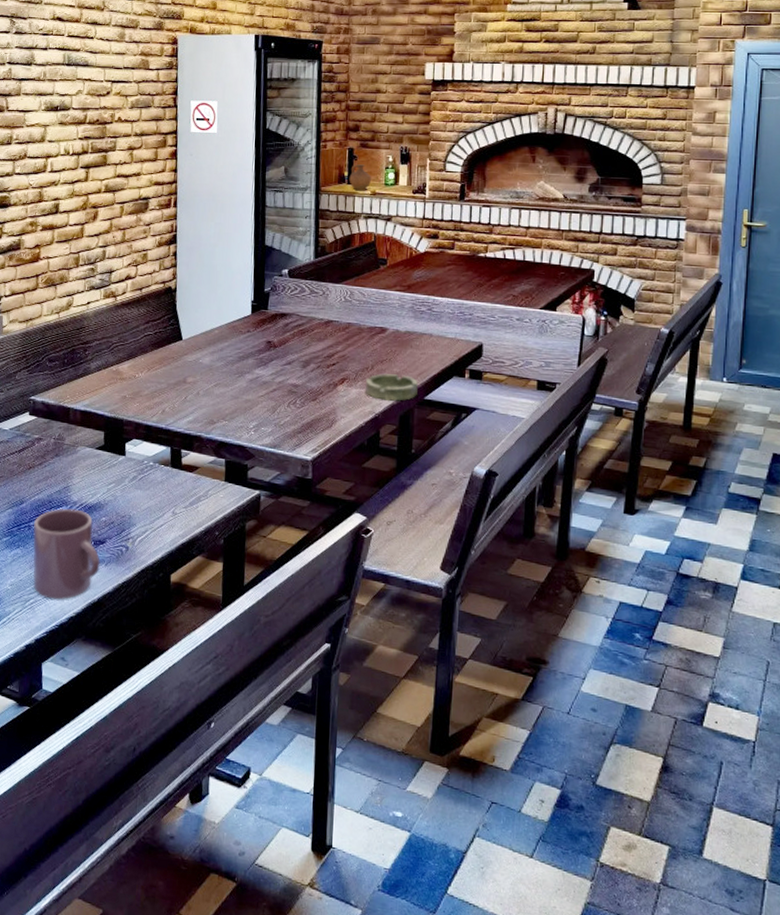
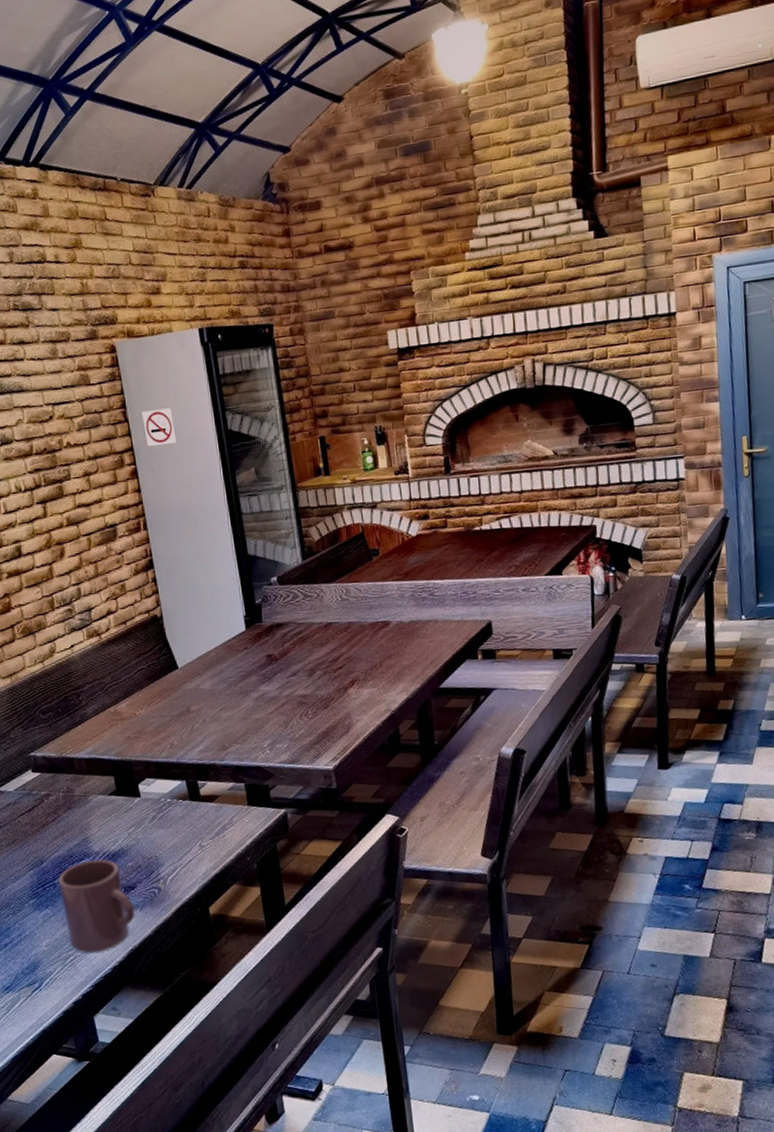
ceramic jug: present [349,164,371,192] -> none [325,452,349,483]
ashtray: present [365,373,418,401] -> none [375,666,432,696]

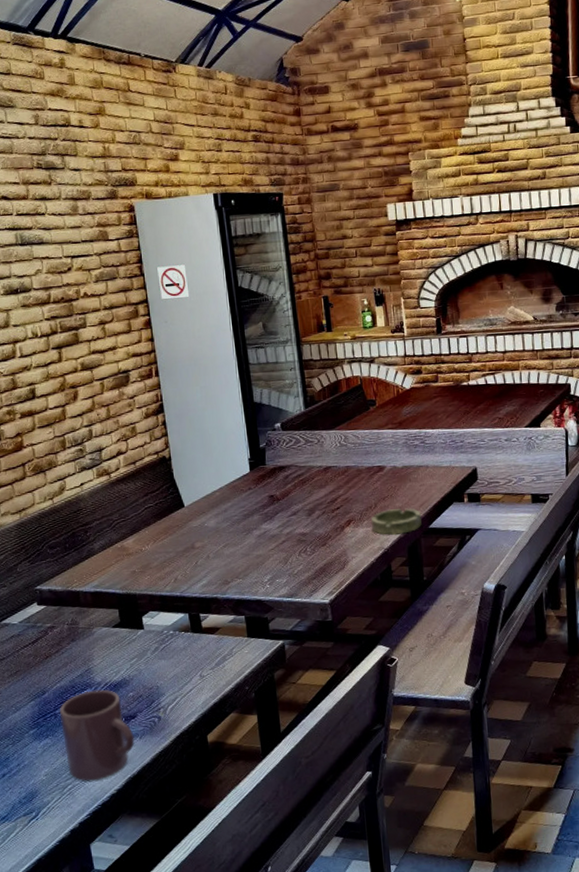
ashtray: none [375,666,432,696] -> present [370,508,422,535]

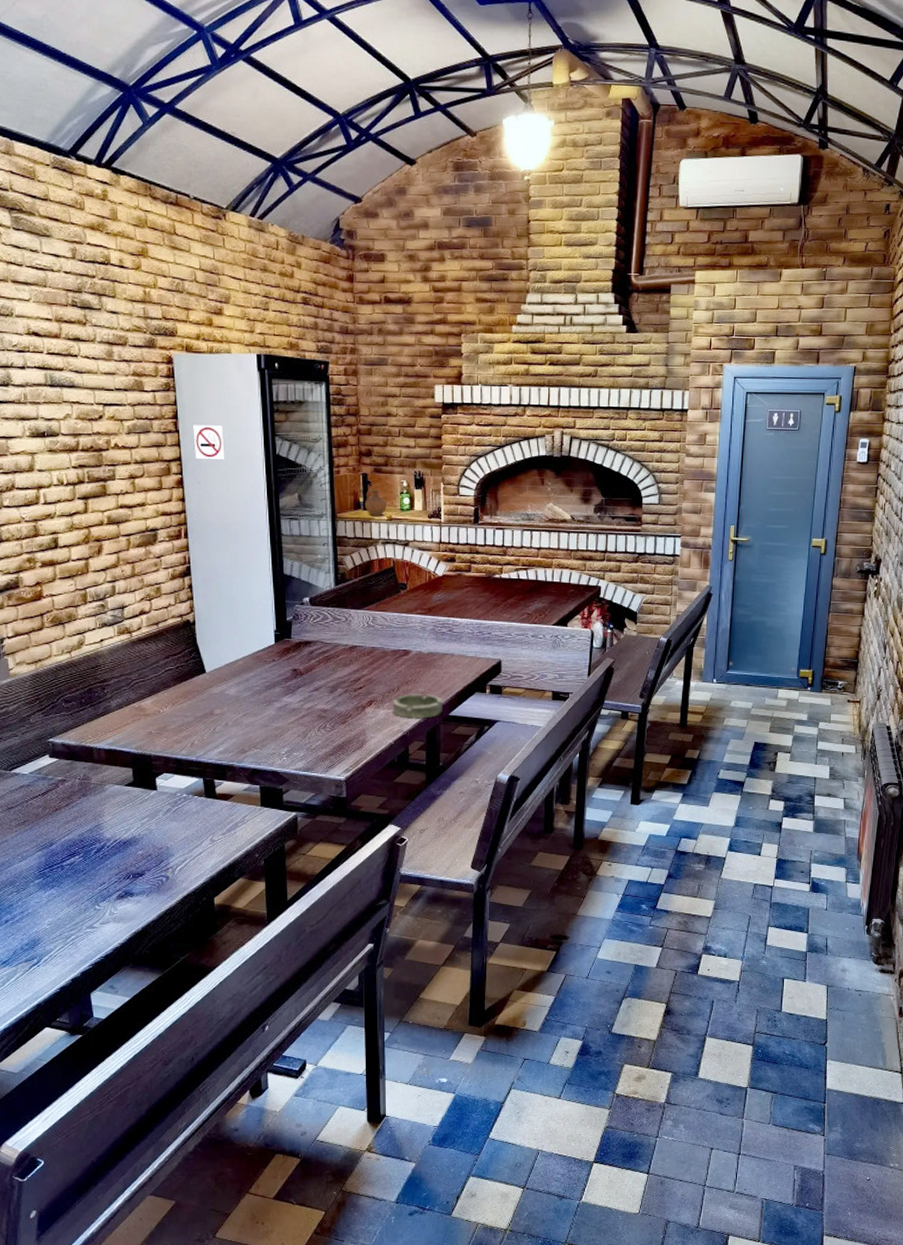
cup: present [59,689,135,781] -> none [66,845,141,933]
ceramic jug: none [327,310,350,339] -> present [364,490,387,518]

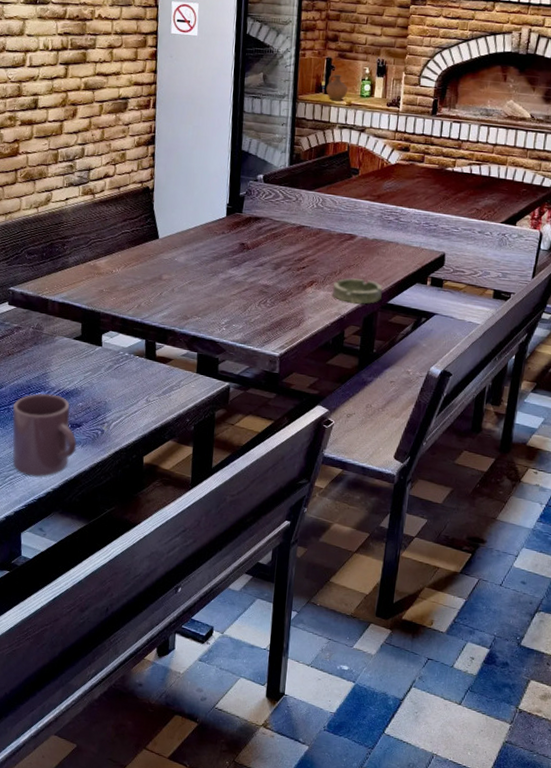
cup: none [66,845,141,933] -> present [12,393,77,477]

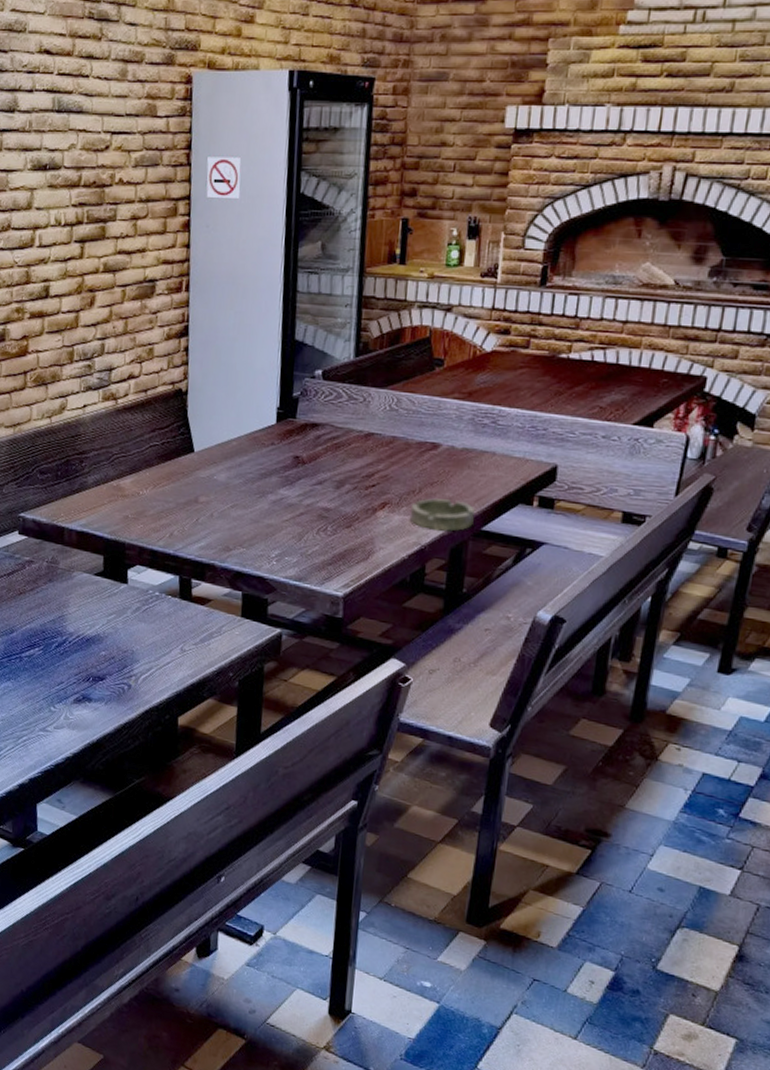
cup: present [12,393,77,477] -> none [25,639,100,738]
ceramic jug: present [326,74,348,103] -> none [401,239,429,275]

